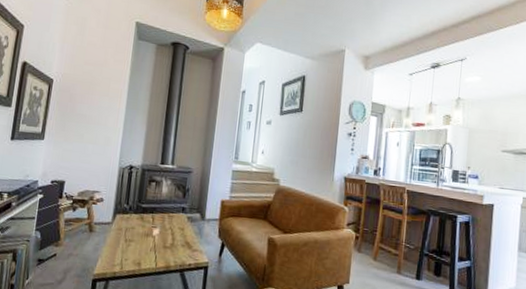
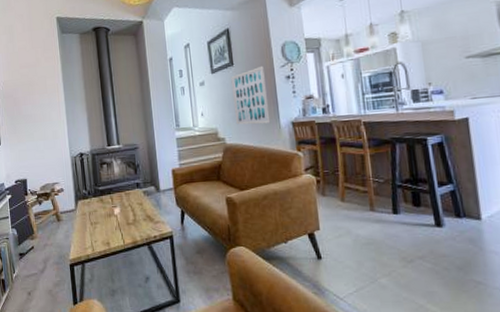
wall art: none [293,118,330,174] -> present [231,65,271,125]

